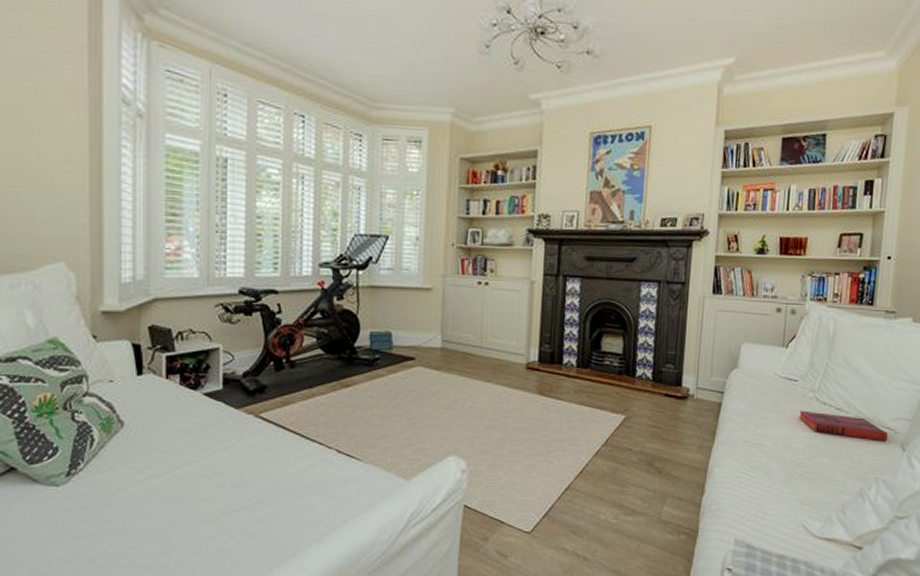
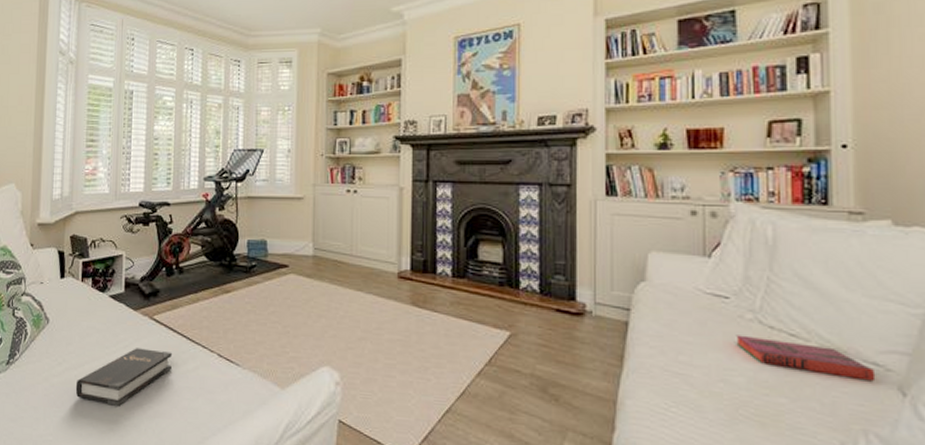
hardback book: none [163,449,283,511] -> present [75,348,172,406]

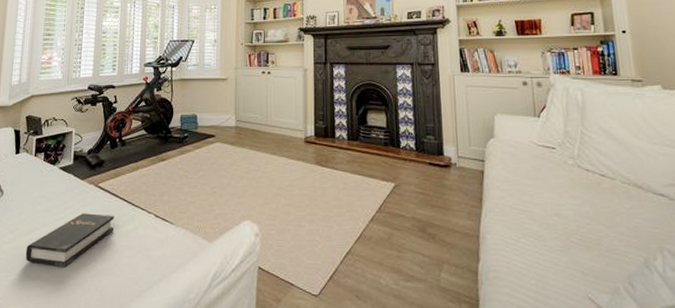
hardback book: present [736,335,876,382] -> none [562,177,664,209]

